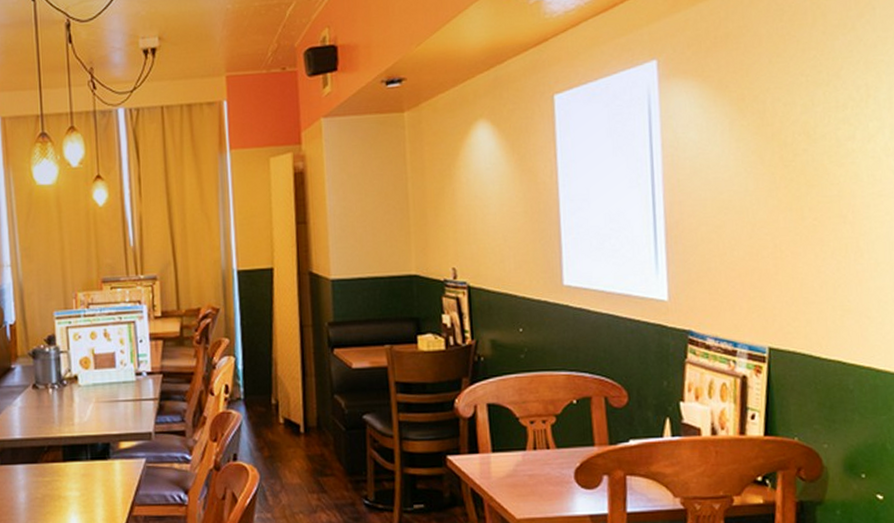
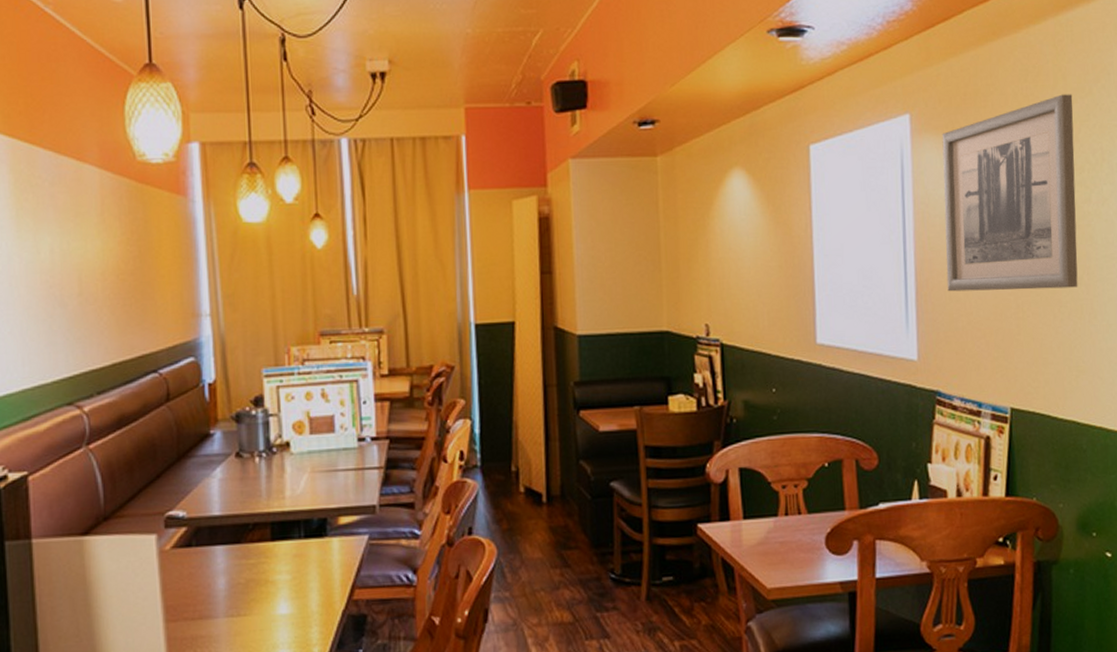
wall art: none [691,31,842,233] -> present [942,94,1078,292]

